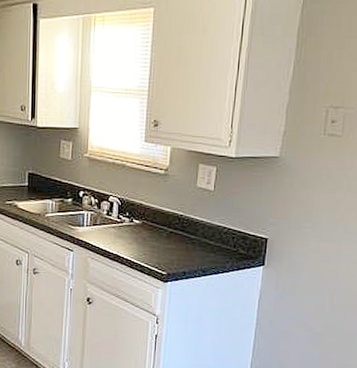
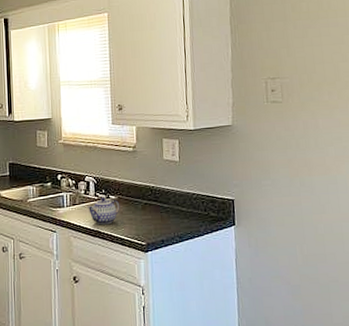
teapot: none [108,219,144,250] -> present [87,196,120,225]

